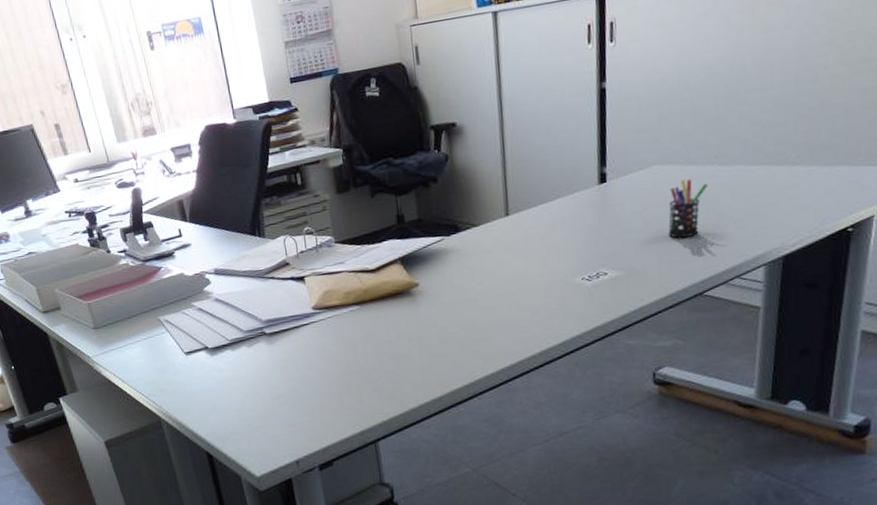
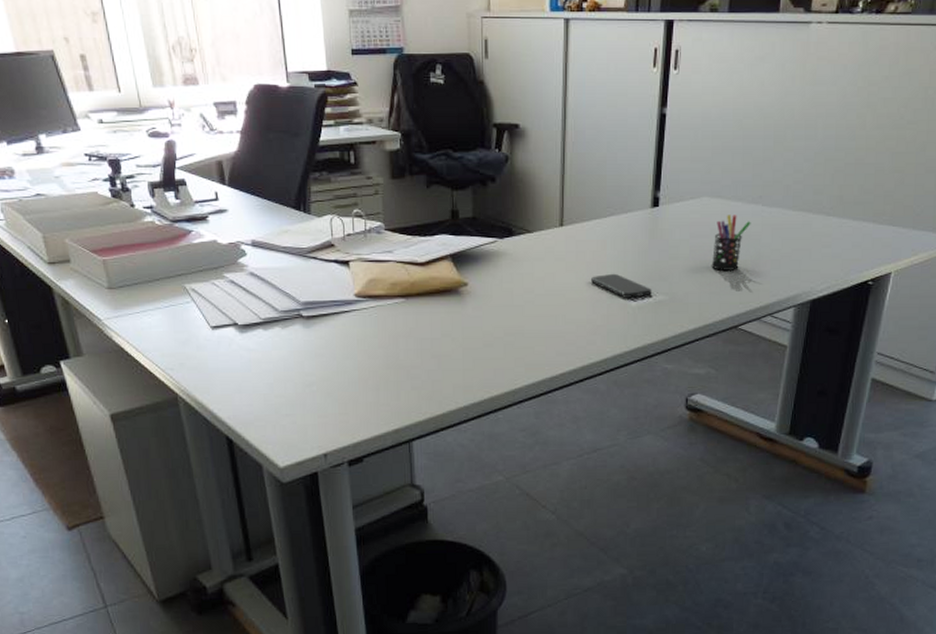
smartphone: none [542,255,607,279] -> present [591,273,652,298]

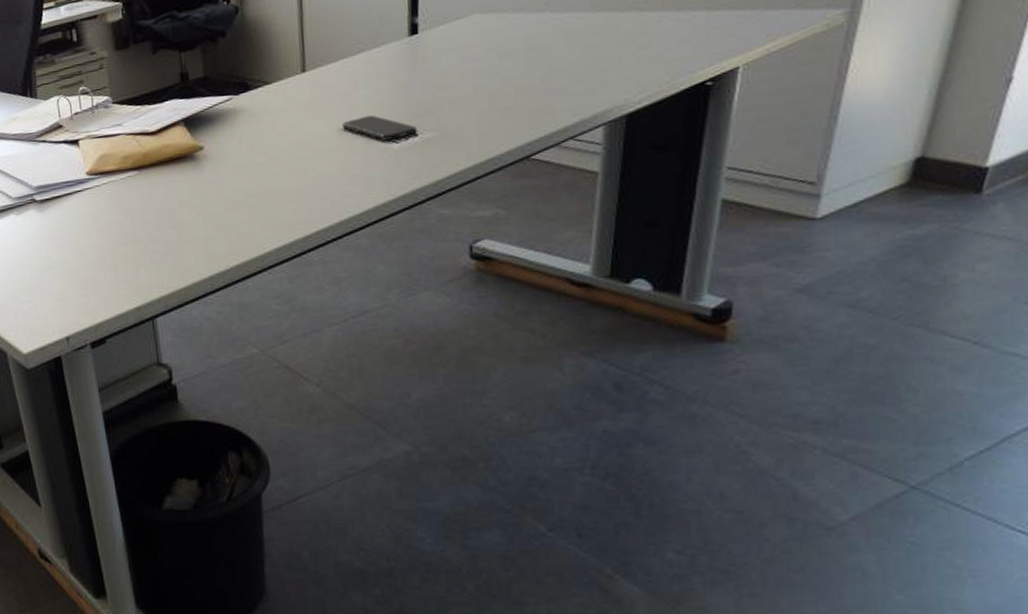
pen holder: present [711,214,751,271] -> none [489,28,538,95]

